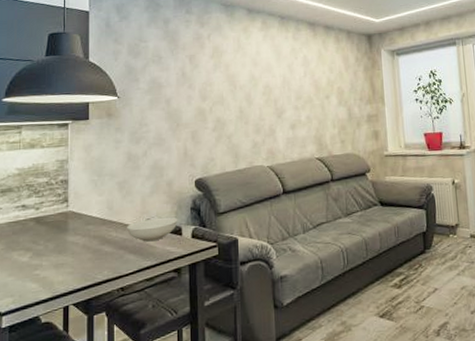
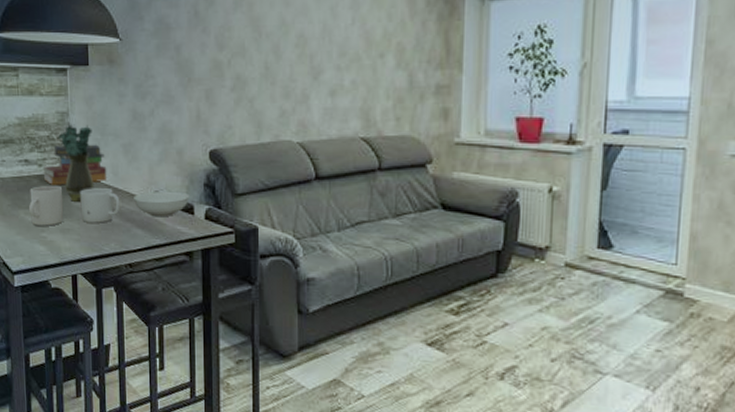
cup: none [22,225,59,265] -> present [28,185,64,226]
books: none [40,184,103,225] -> present [43,144,107,185]
vase: none [57,167,90,238] -> present [58,121,94,202]
mug: none [75,221,114,255] -> present [80,187,121,223]

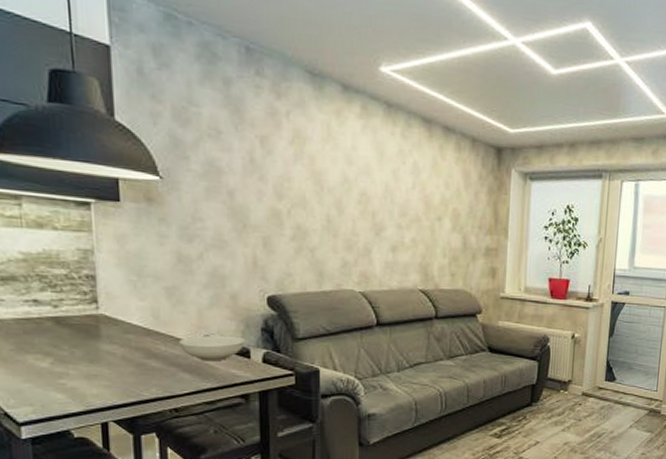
cup: present [28,185,64,226] -> none [39,328,90,372]
books: present [43,144,107,185] -> none [59,284,146,329]
vase: present [58,121,94,202] -> none [80,260,129,346]
mug: present [80,187,121,223] -> none [110,330,163,368]

